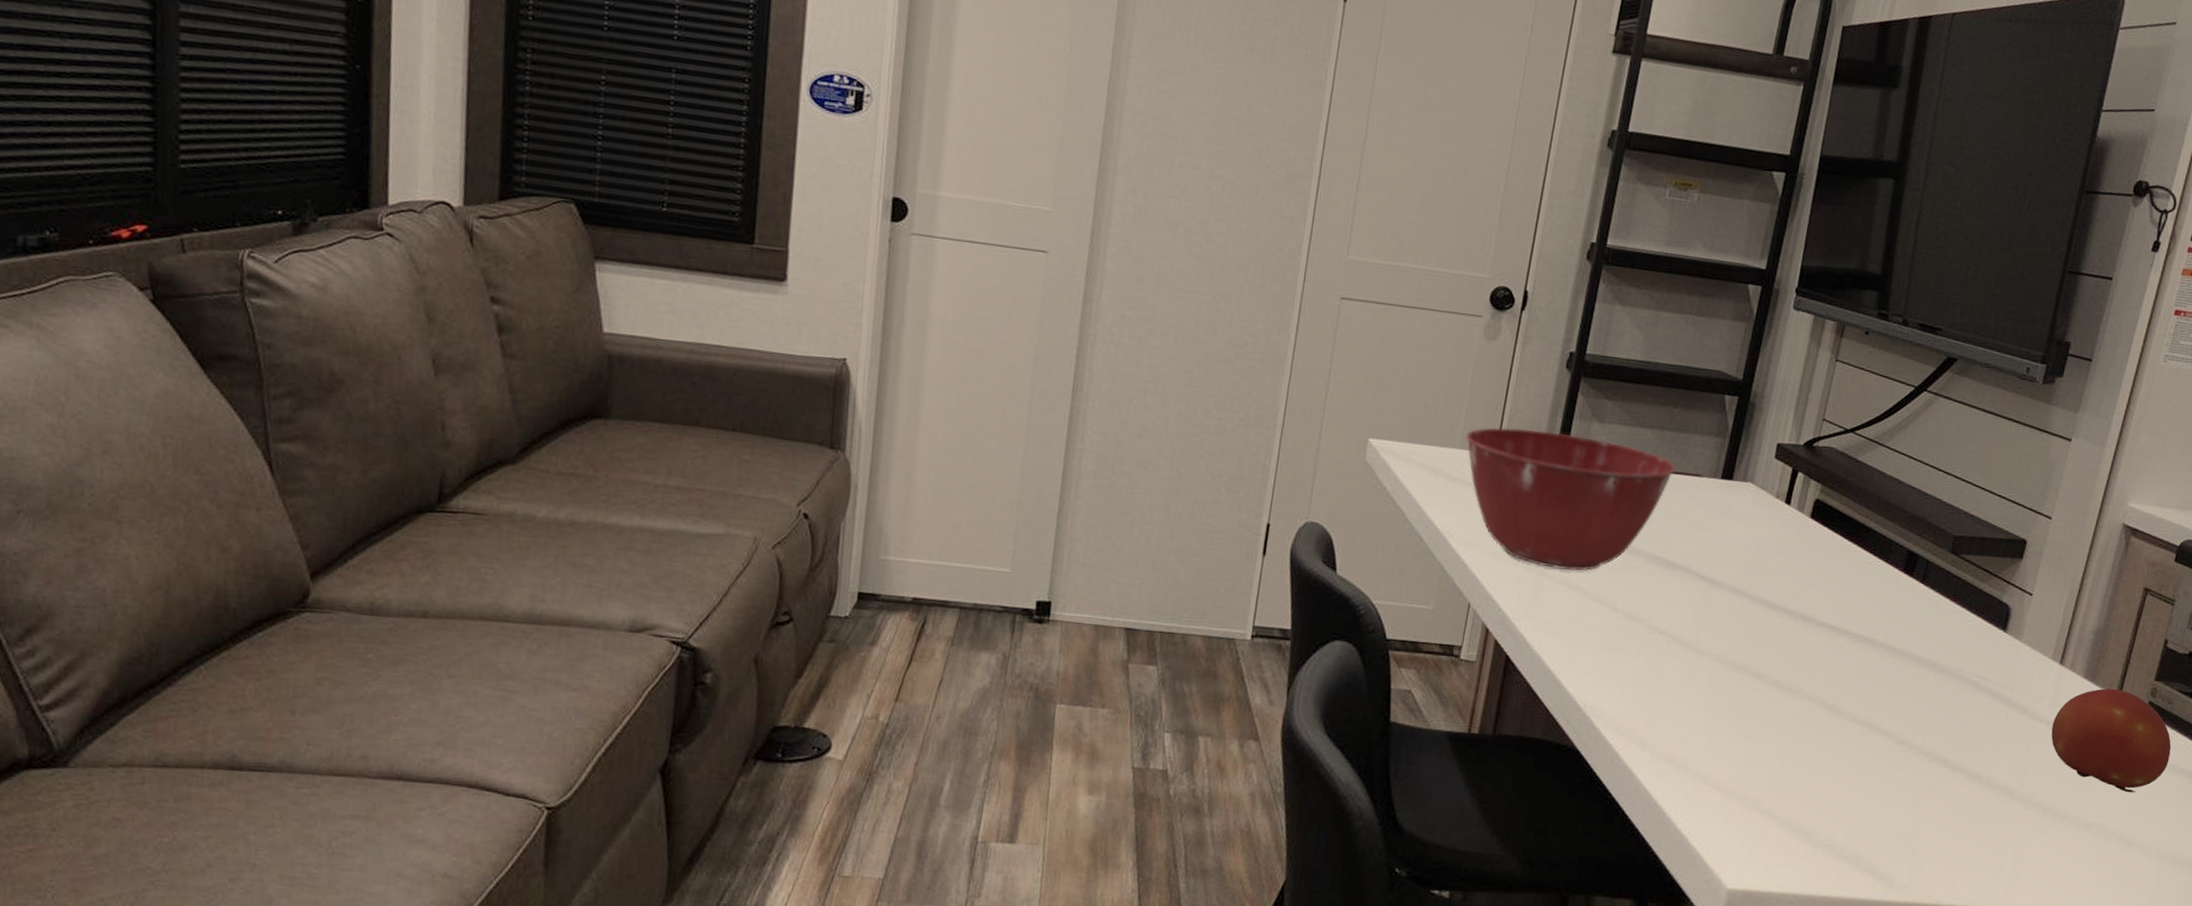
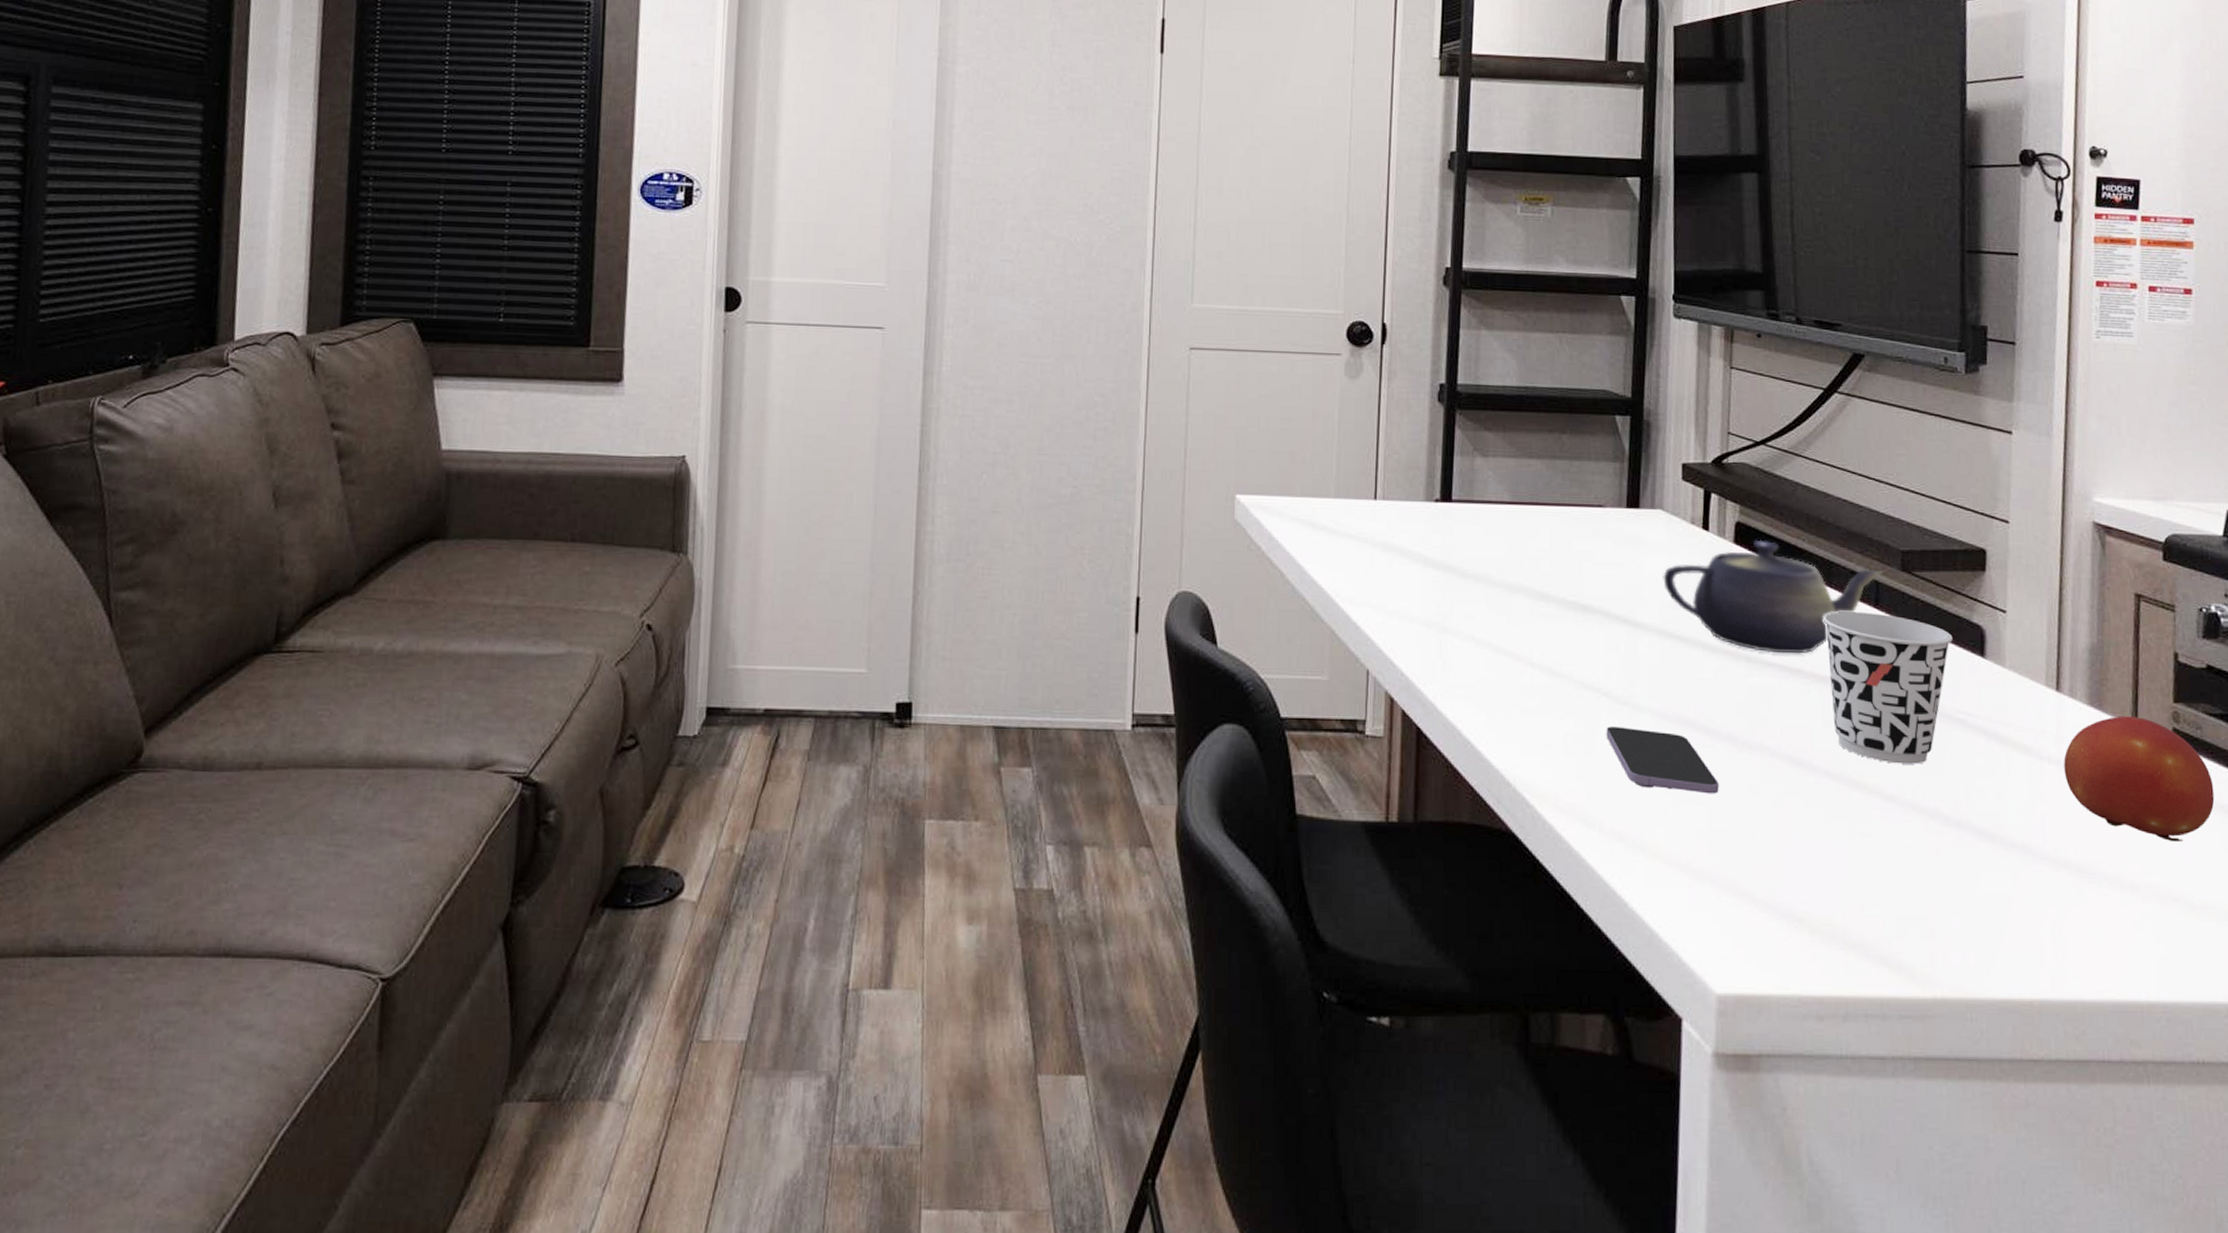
mixing bowl: present [1466,427,1676,572] -> none [1340,470,1575,625]
smartphone: none [1670,666,1760,729] -> present [1606,726,1719,794]
teapot: none [1742,516,1936,618] -> present [1663,539,1884,654]
cup: none [1866,583,1983,716] -> present [1823,611,1953,764]

